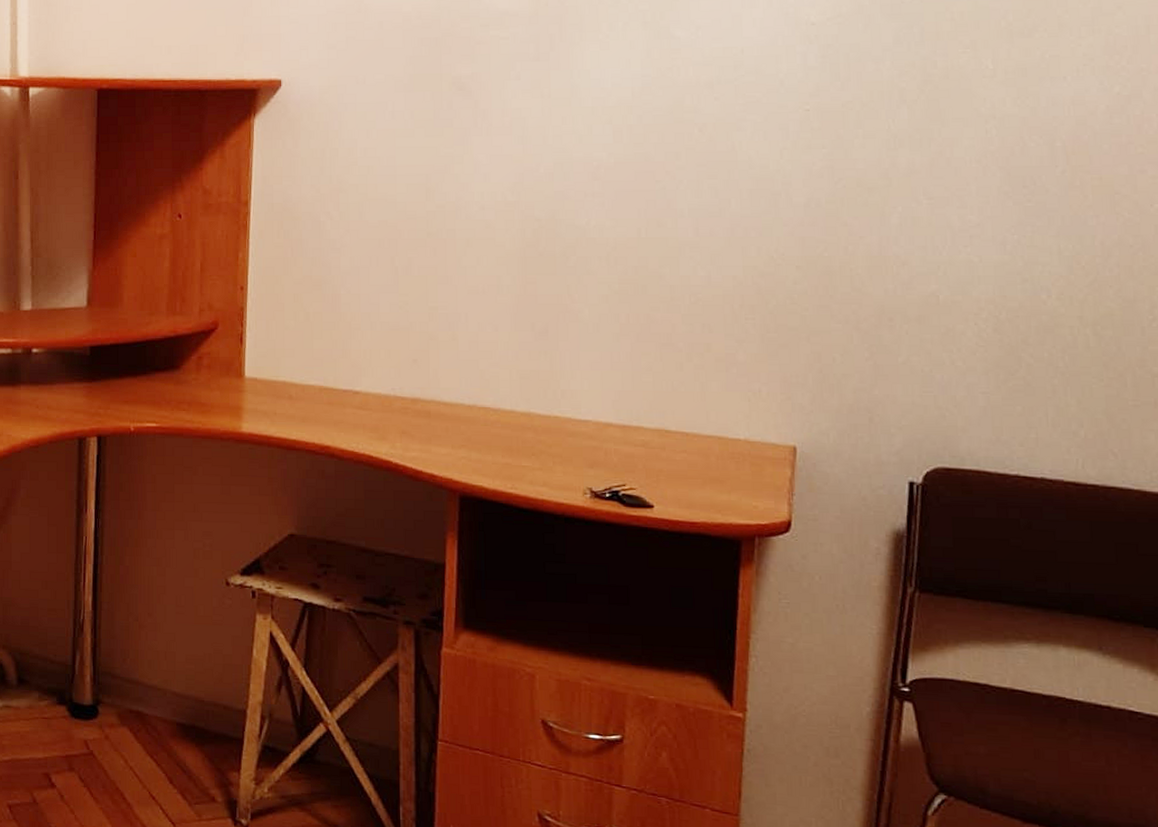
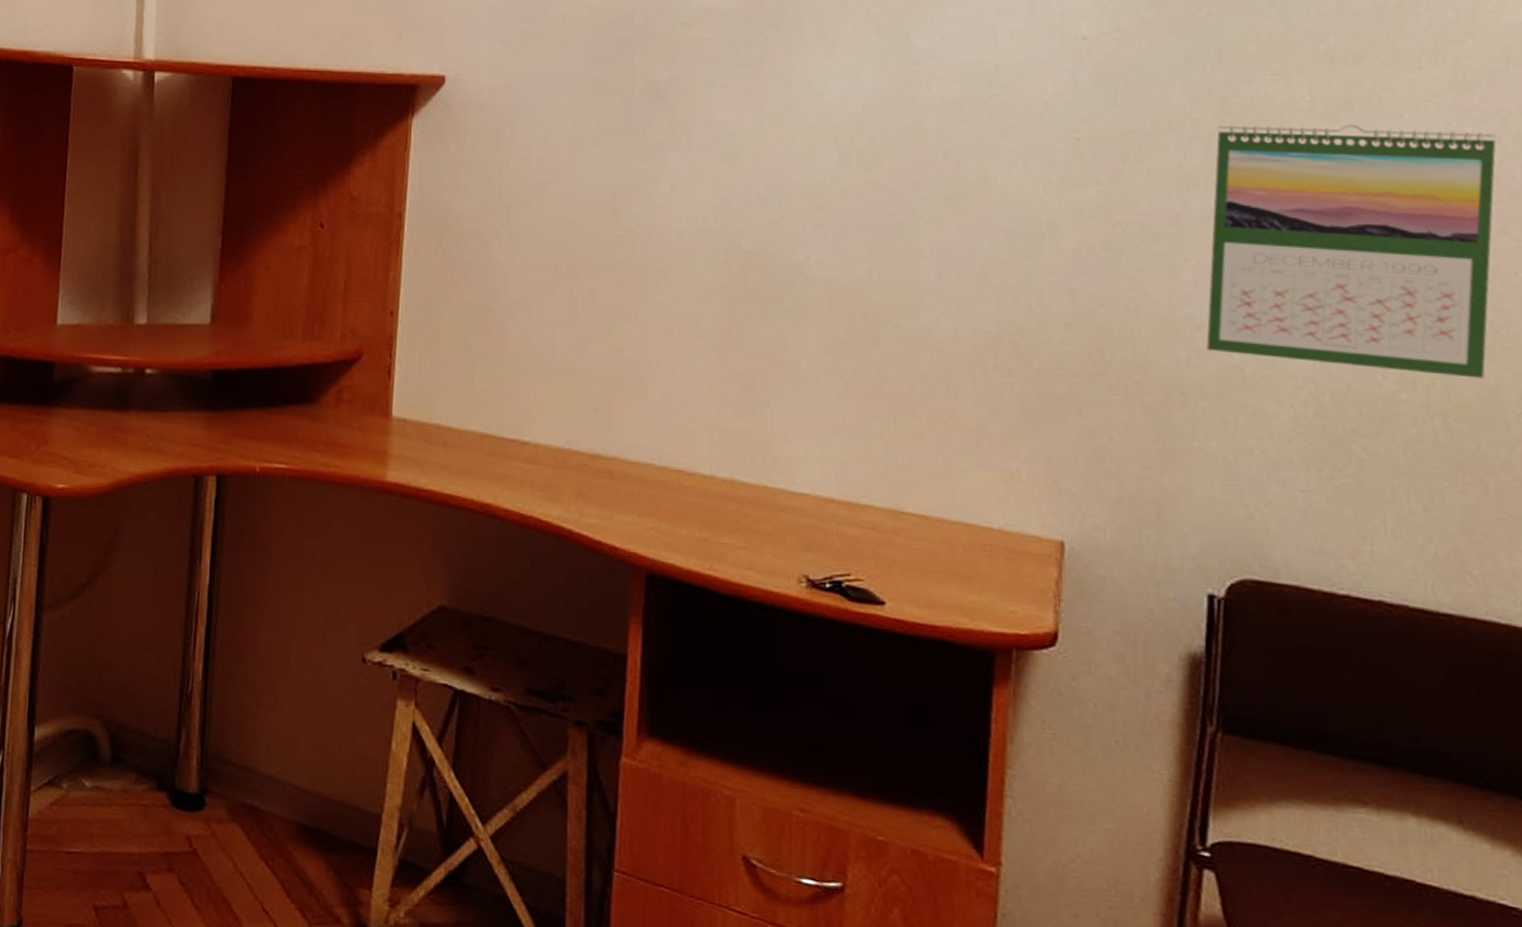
calendar: none [909,87,1139,293] -> present [1206,124,1497,379]

